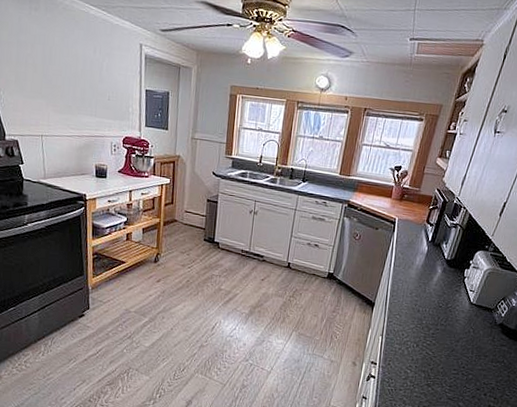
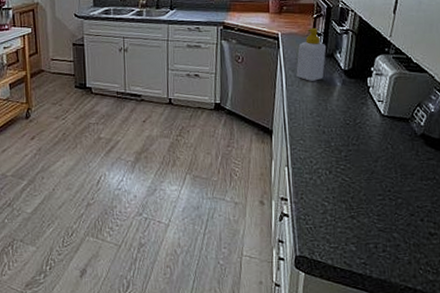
soap bottle: none [404,217,436,266] -> present [296,27,327,81]

